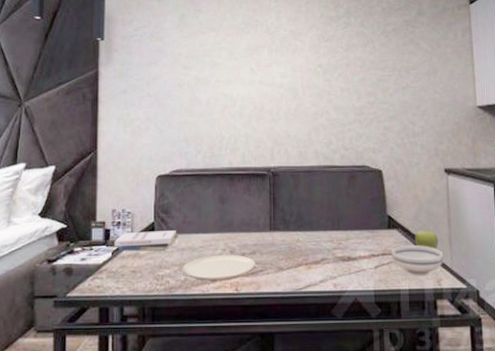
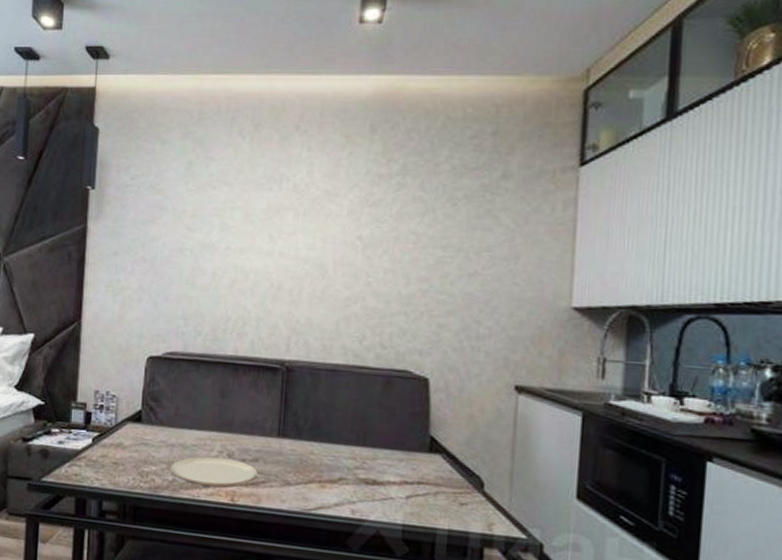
books: present [114,231,179,251] -> none [95,418,169,444]
bowl: present [391,245,444,275] -> none [429,475,500,515]
fruit: present [414,230,439,250] -> none [462,459,495,486]

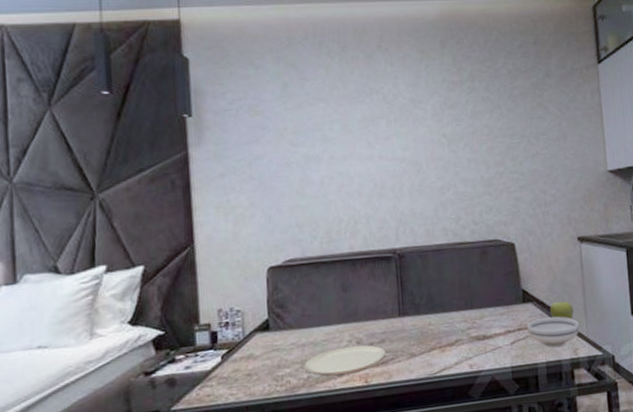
bowl: none [429,475,500,515] -> present [526,316,580,347]
fruit: none [462,459,495,486] -> present [549,301,574,320]

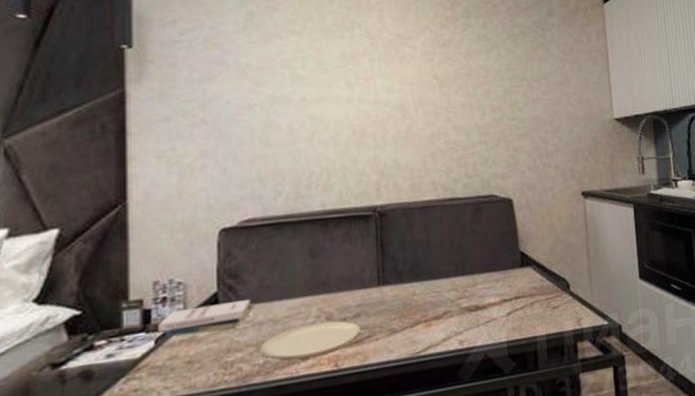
books: none [223,326,298,354] -> present [158,300,254,337]
bowl: present [526,316,580,347] -> none [525,282,584,317]
fruit: present [549,301,574,320] -> none [550,264,577,285]

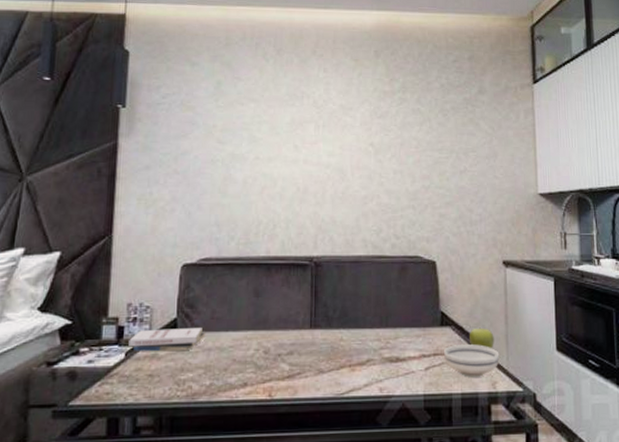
plate: present [260,321,361,361] -> none [207,355,293,386]
bowl: none [525,282,584,317] -> present [443,344,500,377]
fruit: none [550,264,577,285] -> present [469,327,494,349]

